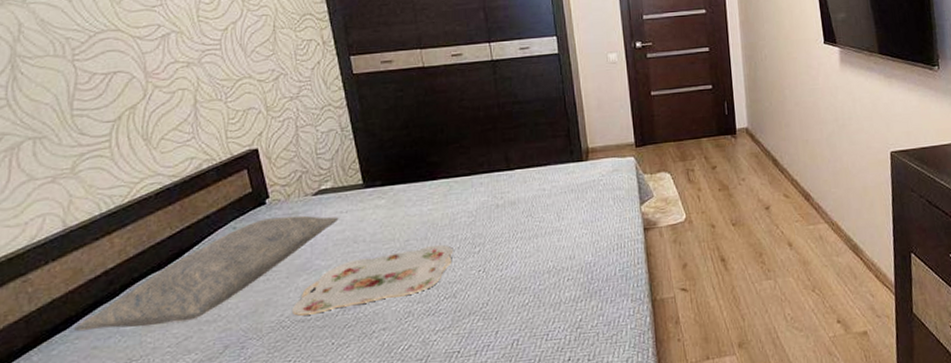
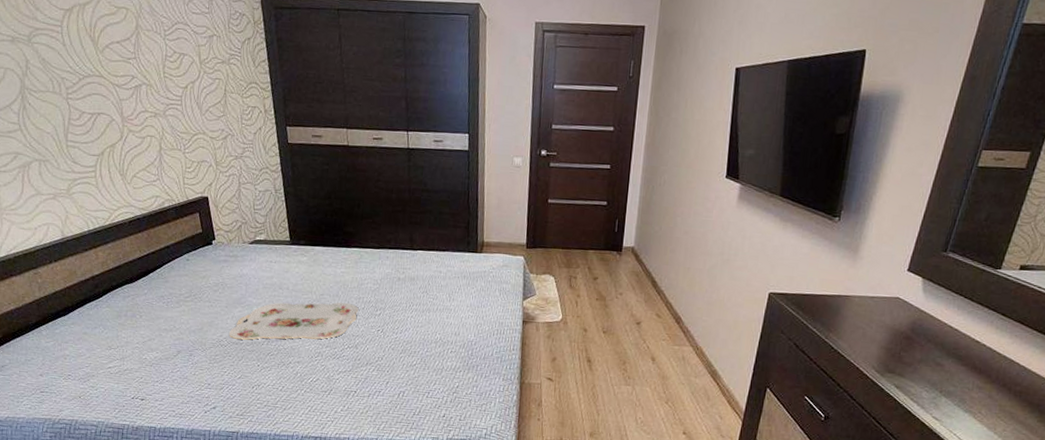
pillow: present [74,215,339,332] -> none [71,256,269,327]

